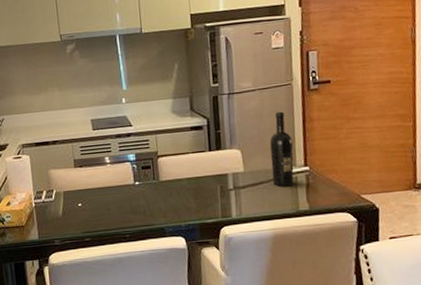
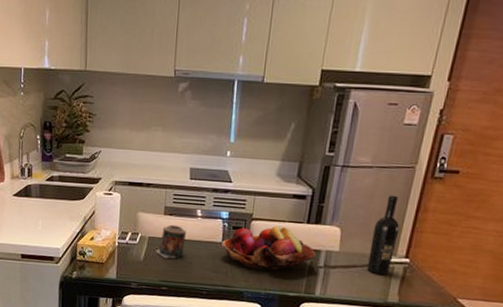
candle: none [73,175,100,210] -> present [156,224,187,259]
fruit basket: none [134,157,224,204] -> present [221,225,316,270]

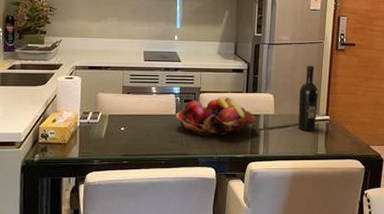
candle: present [156,224,187,259] -> none [116,102,144,134]

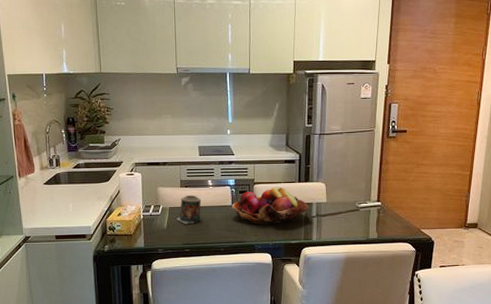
candle: none [116,102,144,134] -> present [177,195,202,225]
wine bottle: present [298,65,319,132] -> none [350,153,370,218]

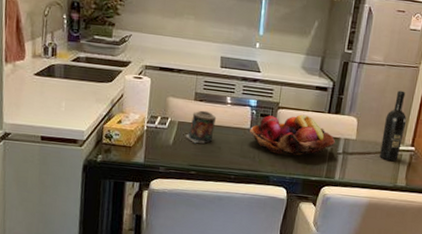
wine bottle: none [350,153,370,218] -> present [380,90,407,162]

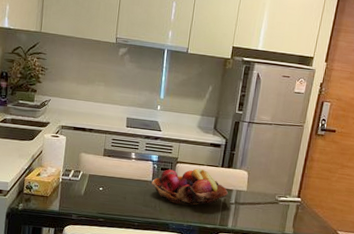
candle: present [185,110,217,144] -> none [95,164,123,194]
wine bottle: present [380,90,407,162] -> none [269,147,293,211]

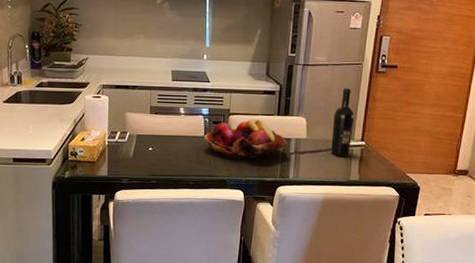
wine bottle: none [269,147,293,211] -> present [331,88,355,157]

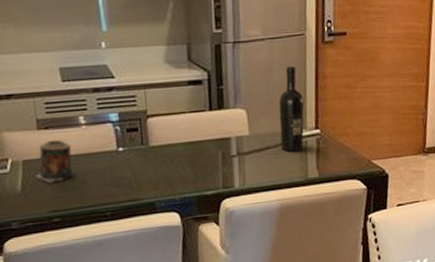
candle: none [144,122,172,154] -> present [36,139,72,184]
fruit basket: present [204,118,287,159] -> none [117,118,227,174]

